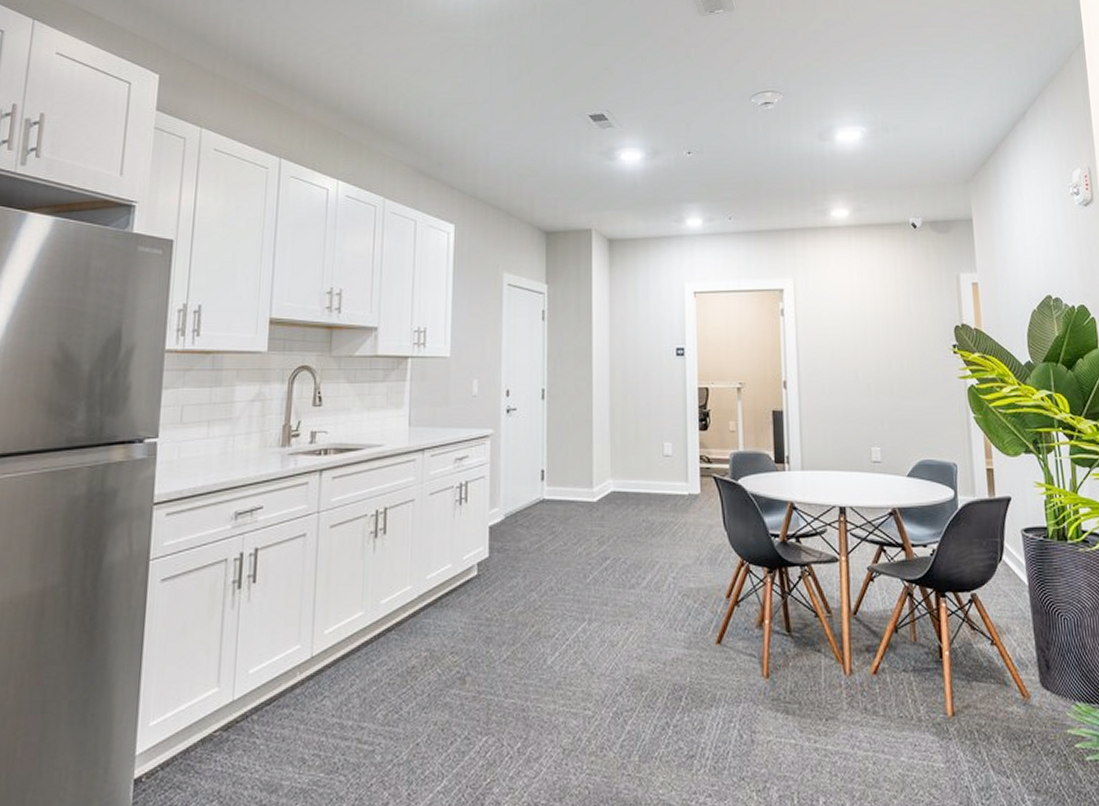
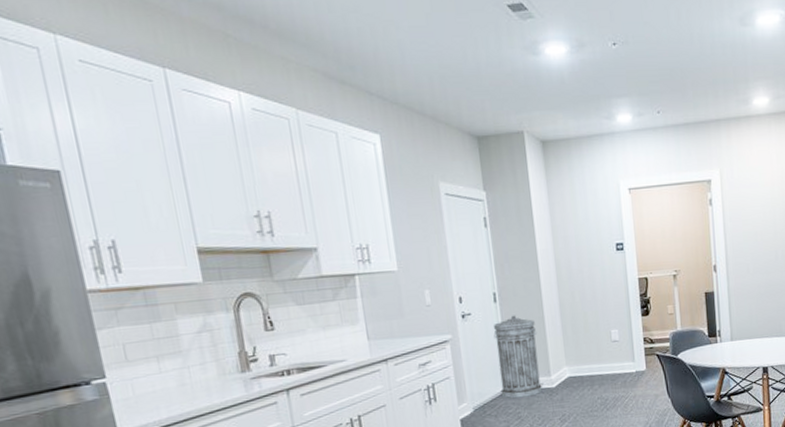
trash can: none [536,415,583,509] -> present [494,315,542,399]

